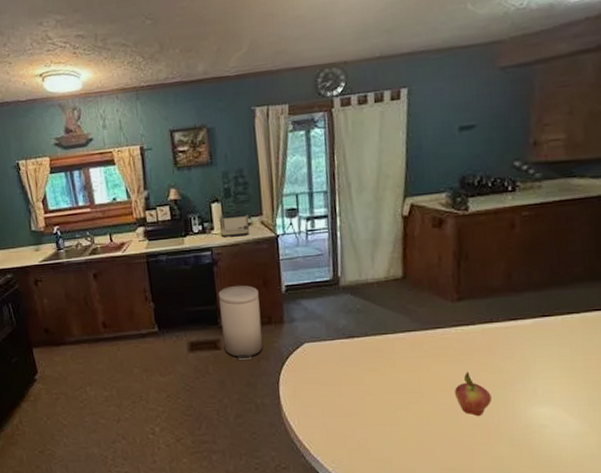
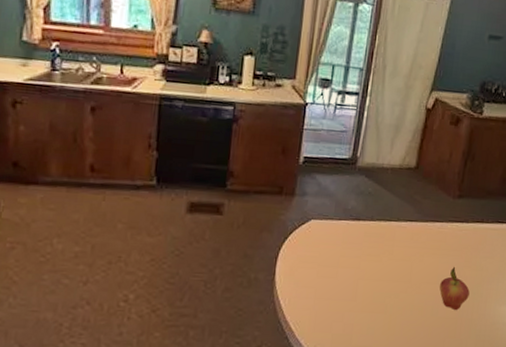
toaster: present [218,212,250,238] -> none [247,69,283,98]
pedal bin: present [218,284,263,361] -> none [226,147,275,231]

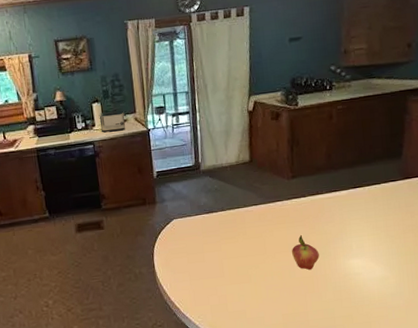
toaster: none [247,69,283,98] -> present [99,110,126,133]

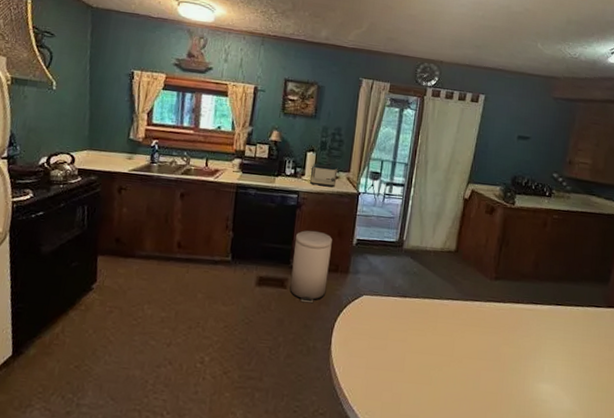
pedal bin: none [100,172,140,238] -> present [289,230,332,304]
fruit: present [291,234,319,270] -> none [479,343,509,385]

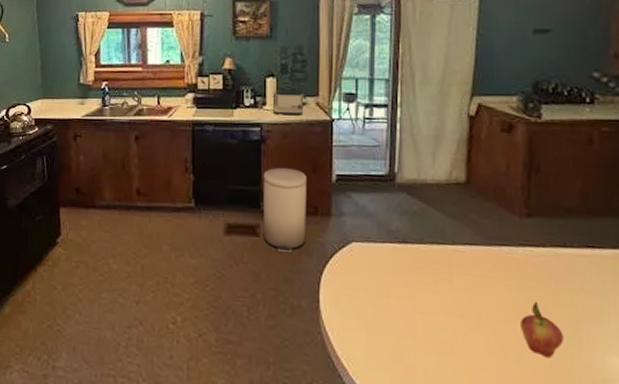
fruit: none [479,343,509,385] -> present [519,301,564,357]

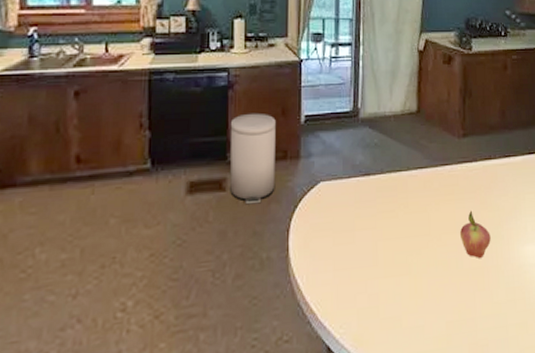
toaster: present [272,90,306,116] -> none [240,32,275,58]

